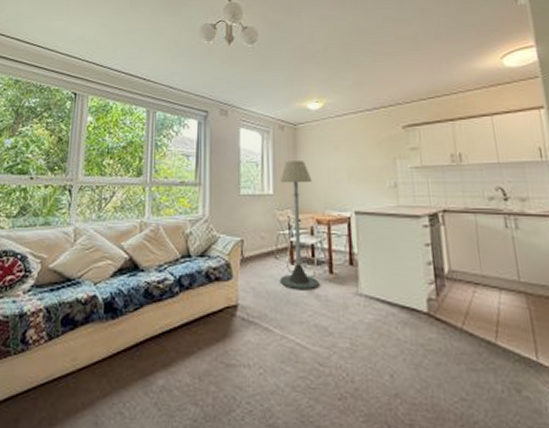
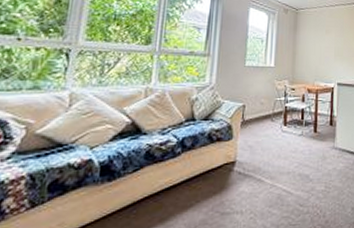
floor lamp: present [279,161,319,290] -> none [273,39,307,147]

